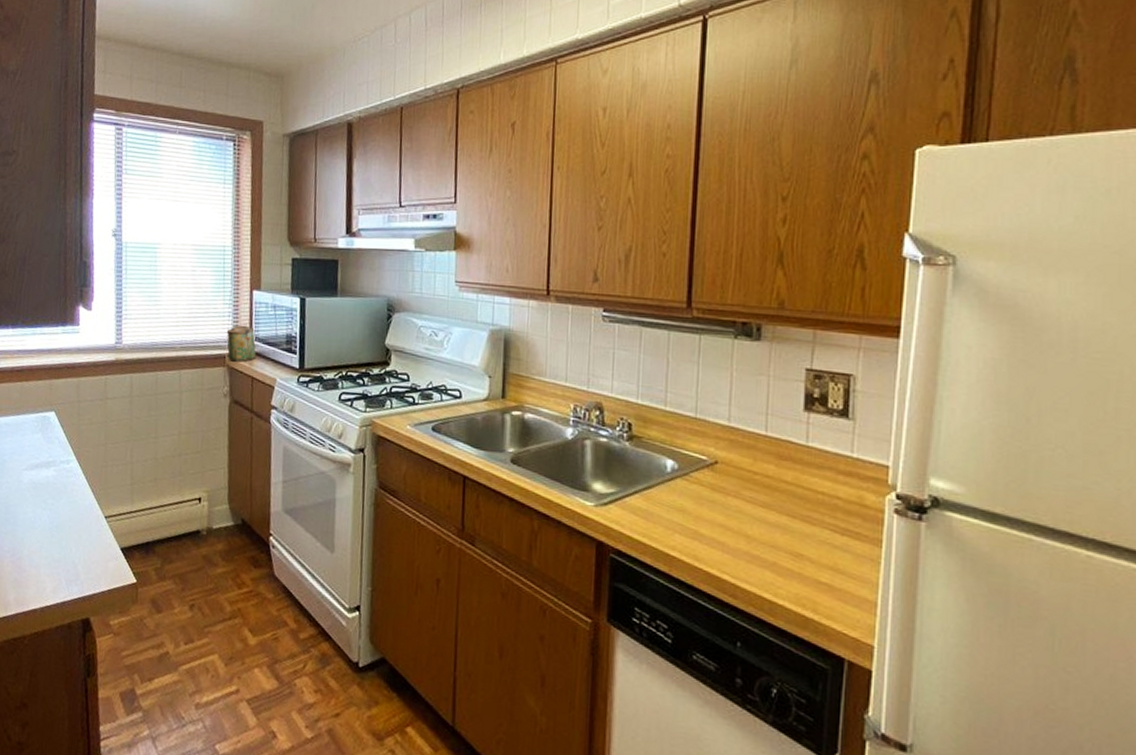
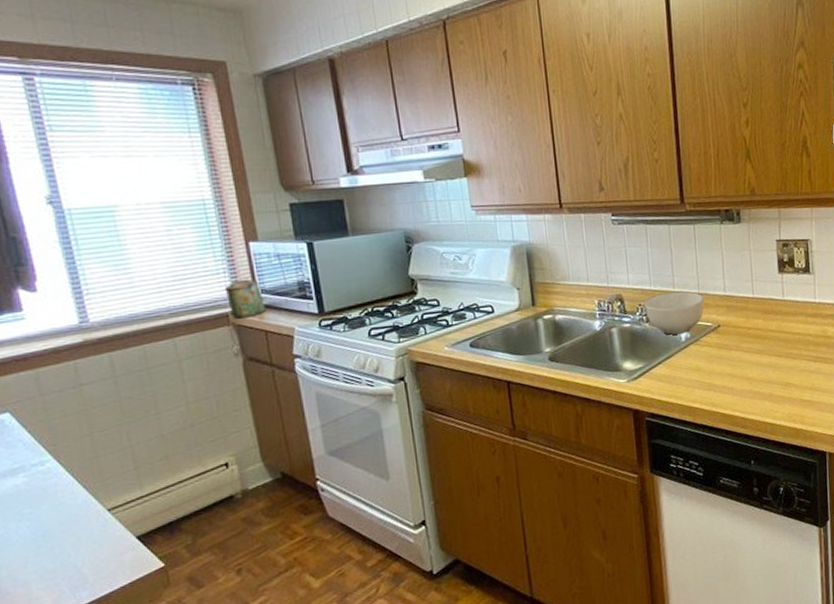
bowl: none [626,409,702,463] -> present [644,291,705,335]

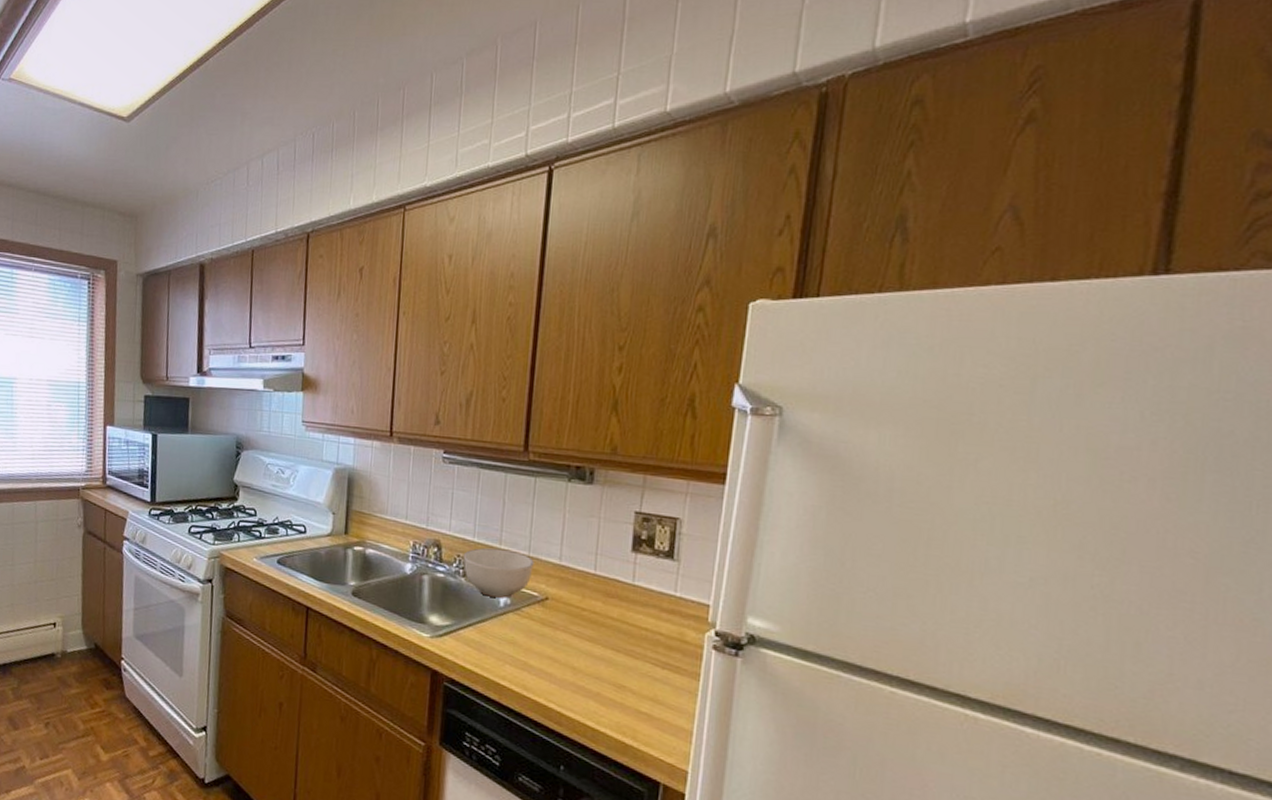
canister: present [224,279,266,319] -> none [80,459,110,495]

